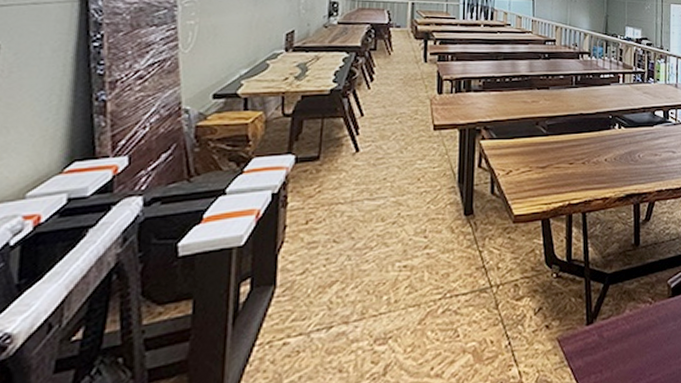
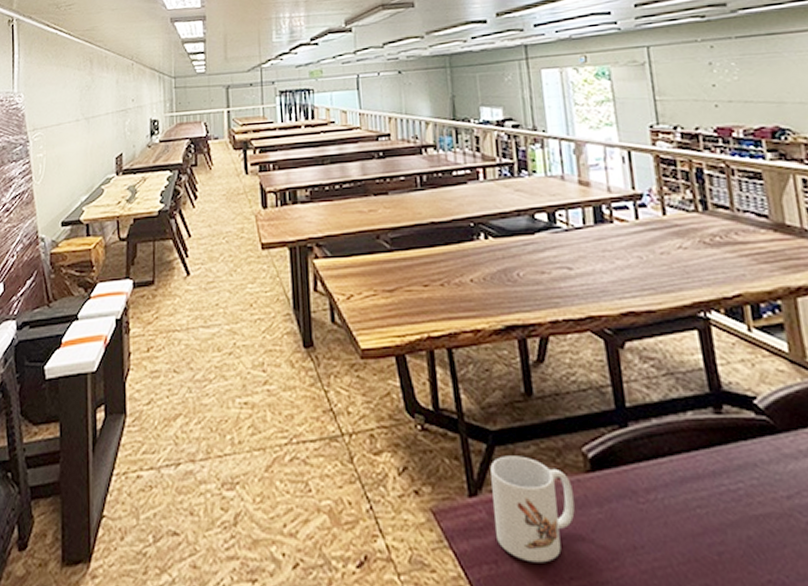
mug: none [603,290,658,368] -> present [490,456,575,563]

